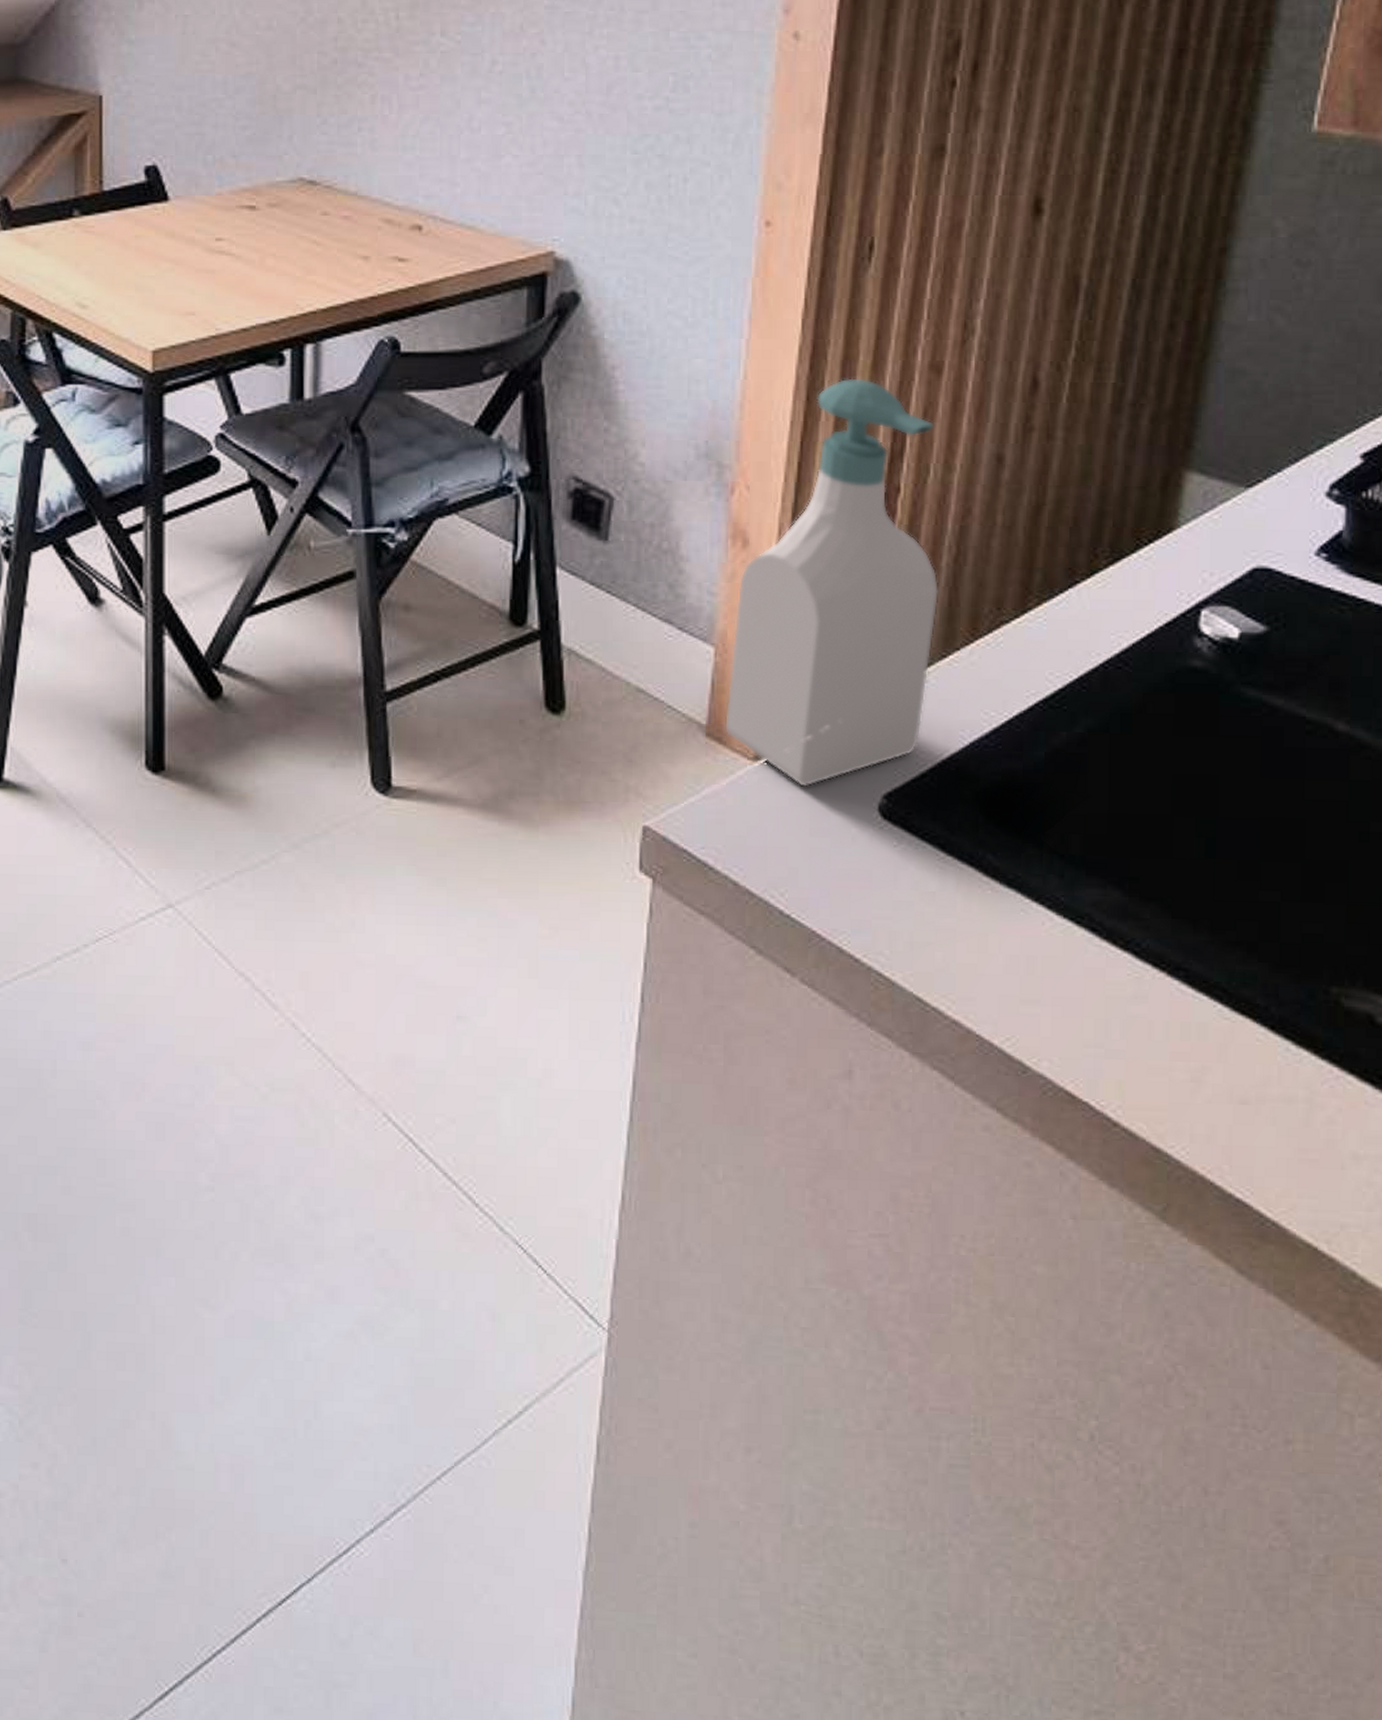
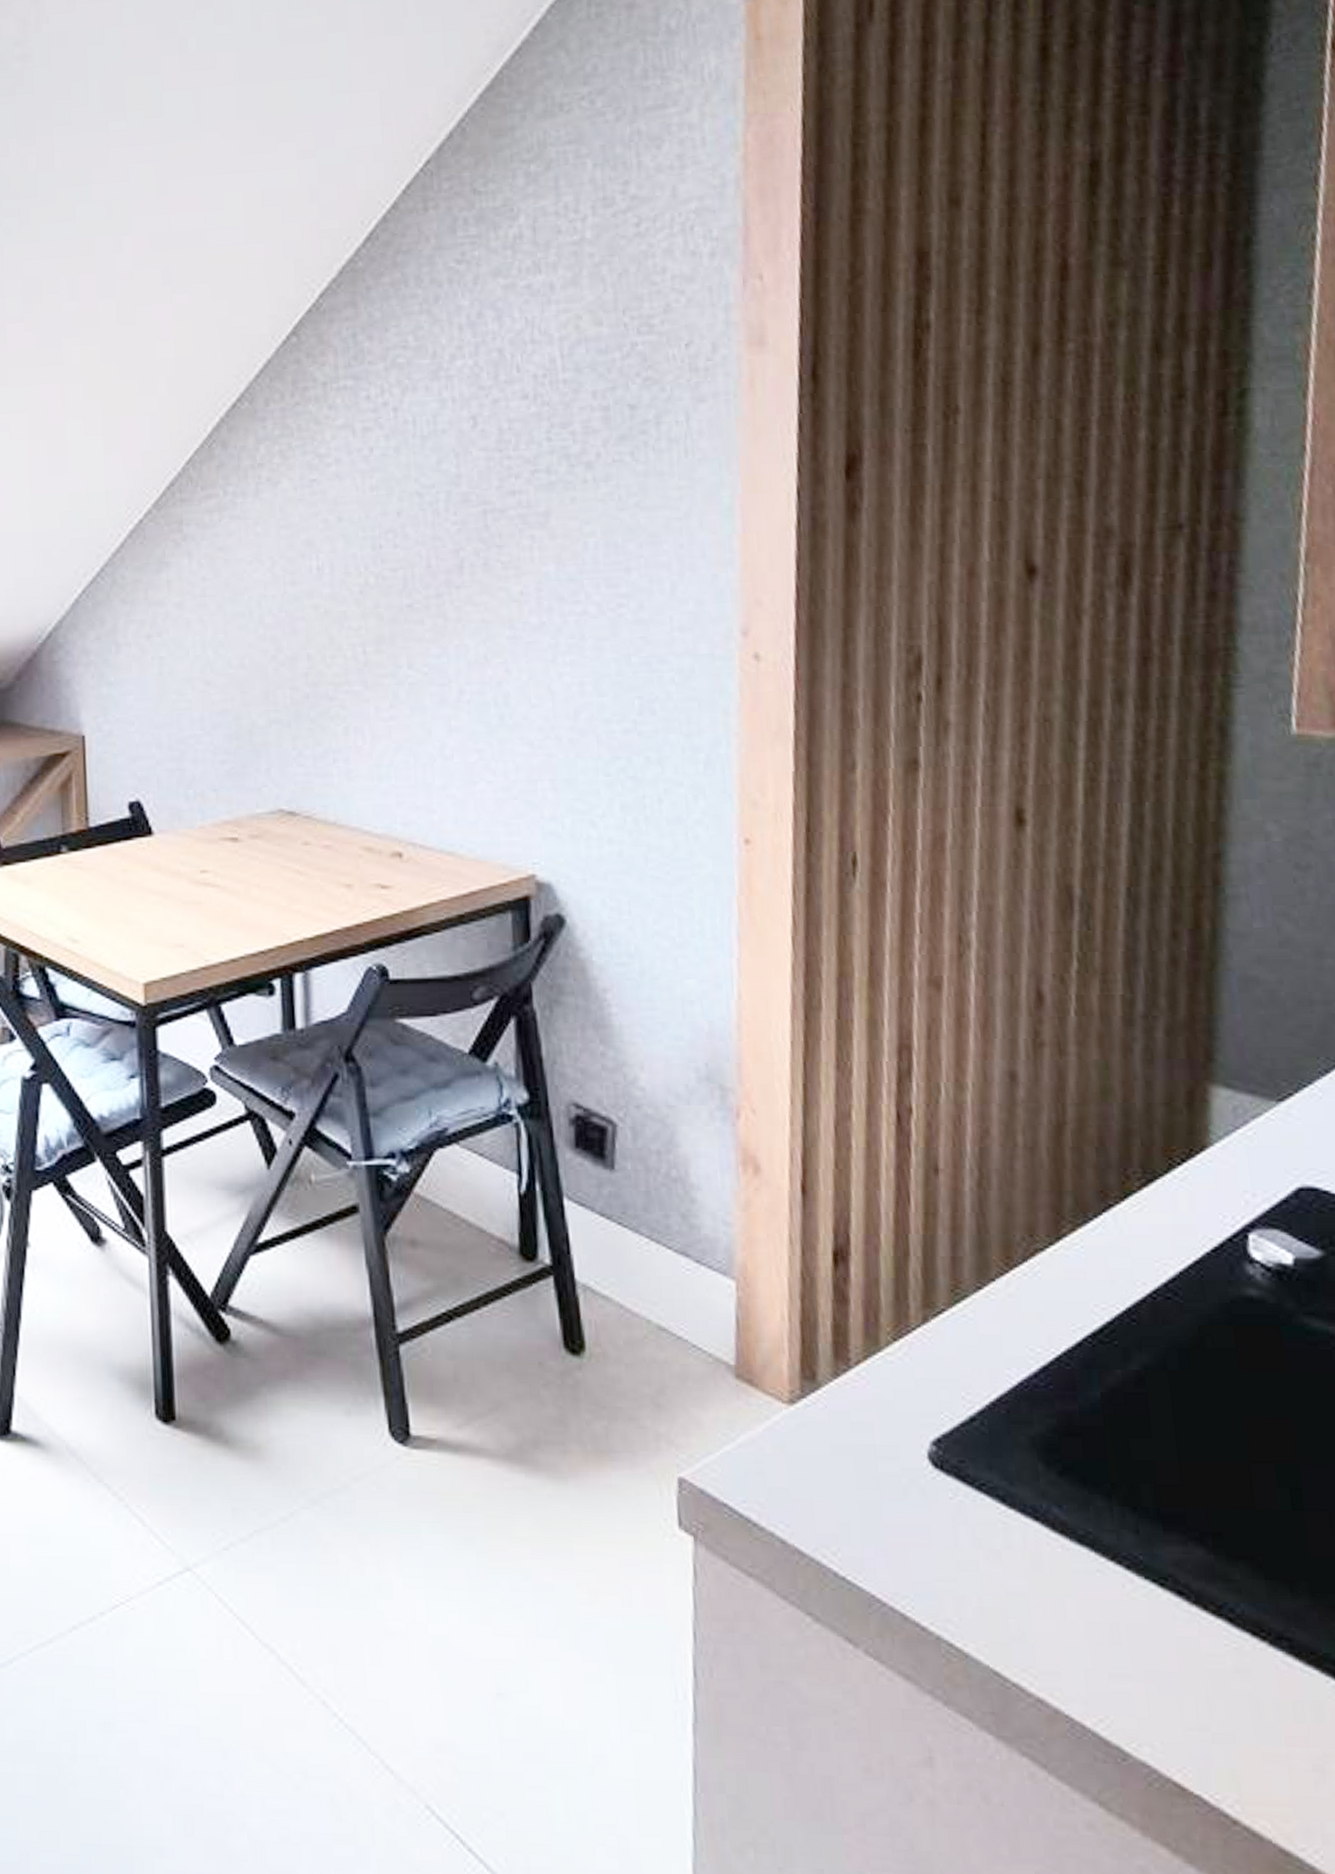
soap bottle: present [724,378,940,787] -> none [753,995,967,1433]

